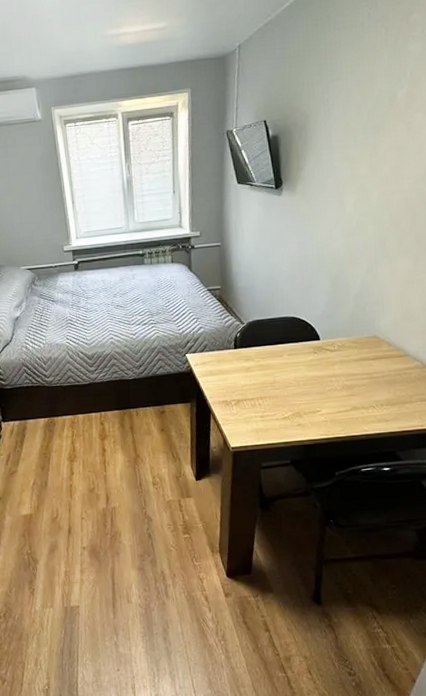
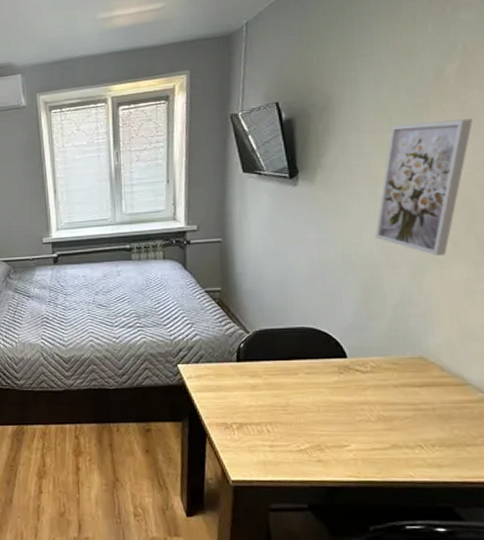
wall art: none [342,137,416,253] -> present [375,118,473,256]

